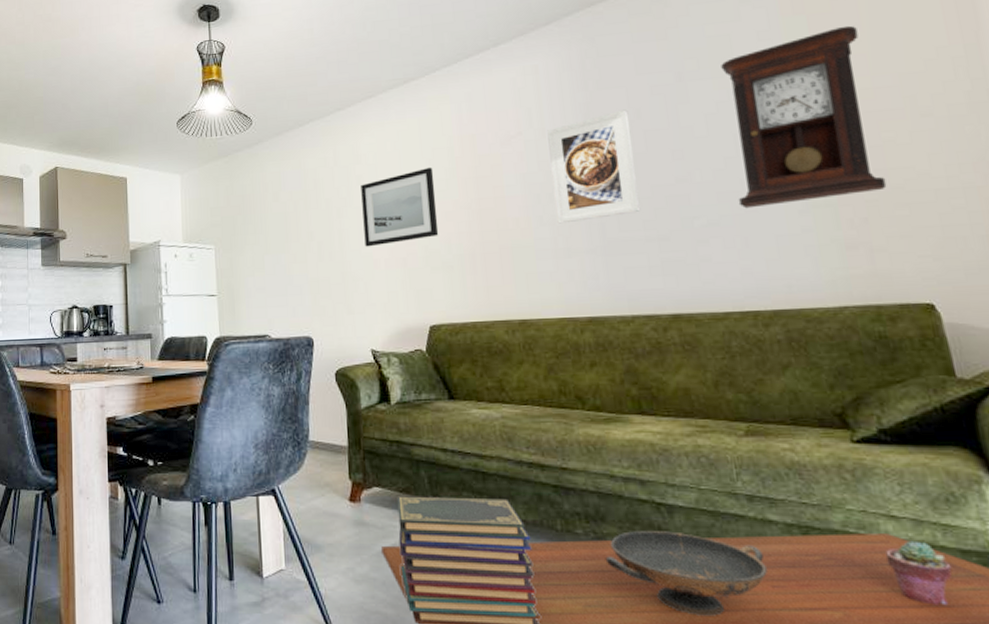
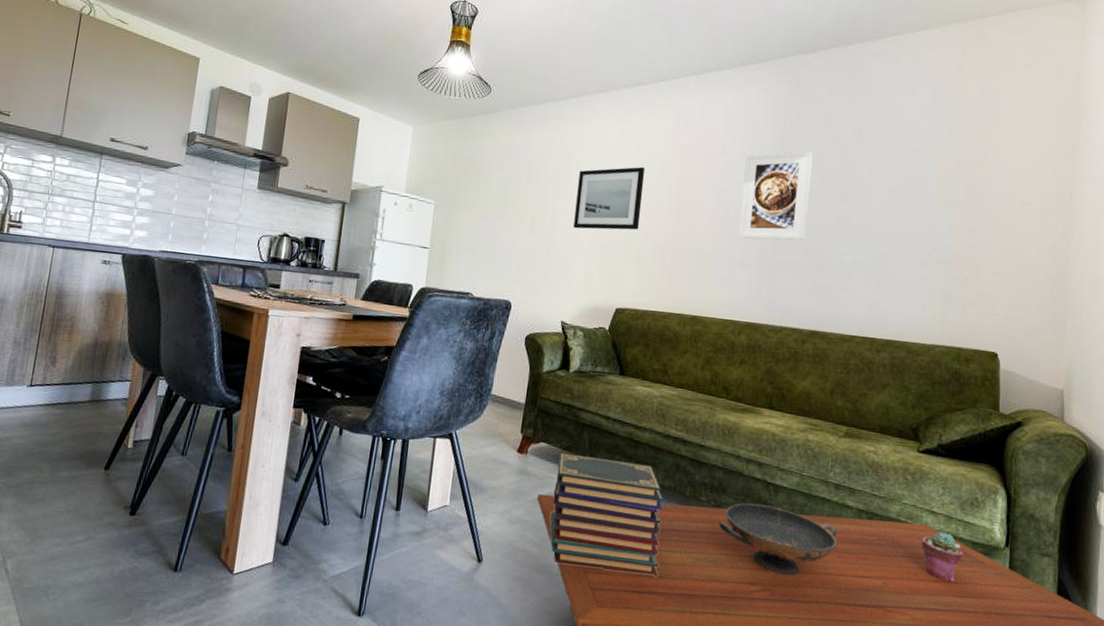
pendulum clock: present [721,25,887,209] -> none [879,118,995,258]

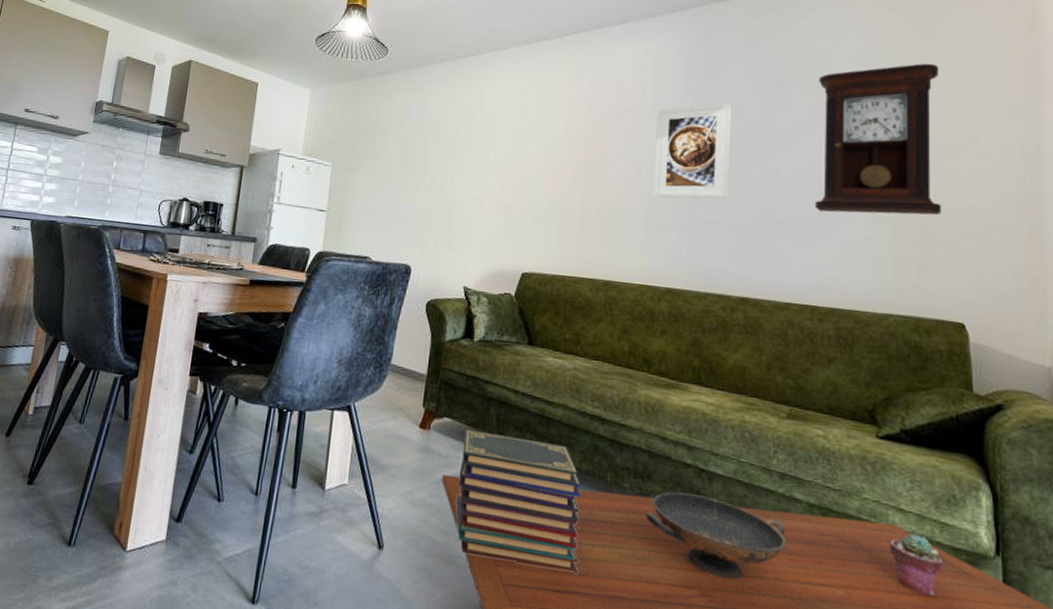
wall art: present [573,166,646,230] -> none [474,123,549,190]
pendulum clock: none [879,118,995,258] -> present [814,63,942,216]

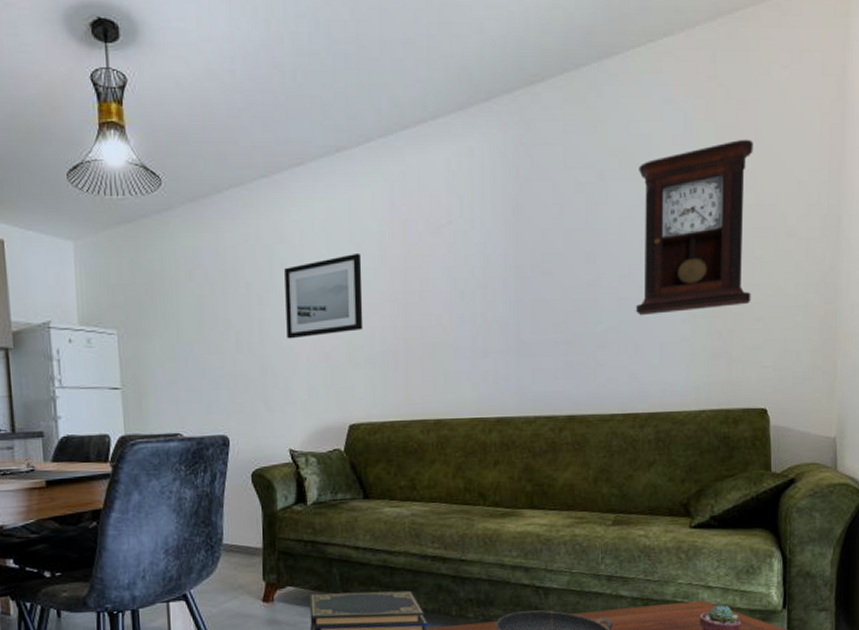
wall art: none [474,123,549,190] -> present [284,252,364,339]
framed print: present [653,102,732,199] -> none [476,205,553,323]

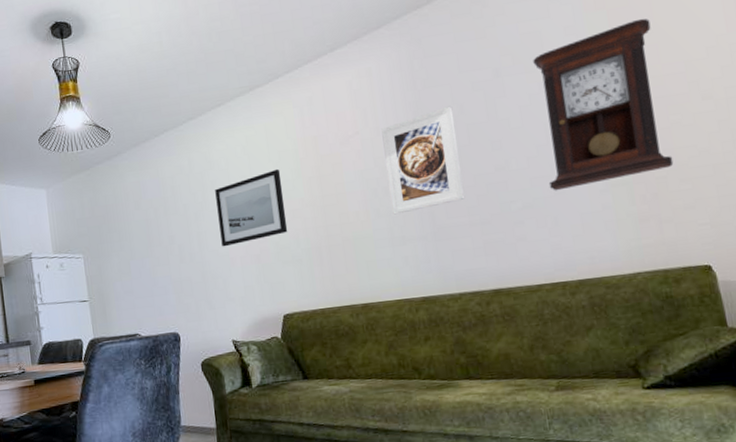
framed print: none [476,205,553,323] -> present [381,105,465,215]

